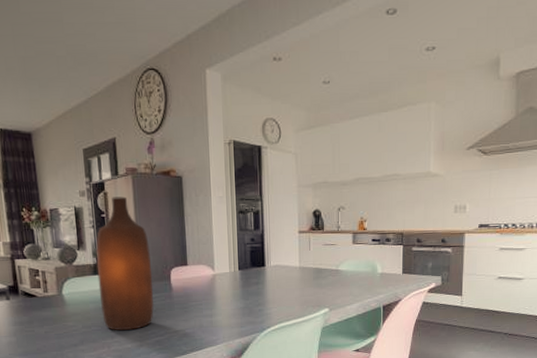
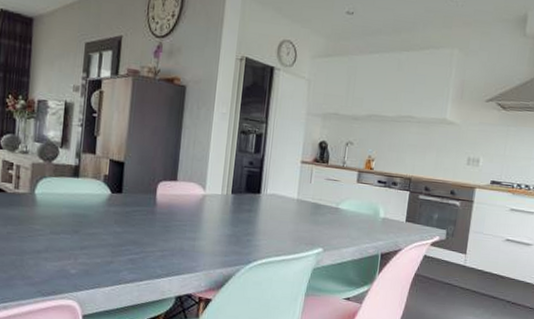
bottle: present [95,196,154,331] -> none [74,97,140,243]

